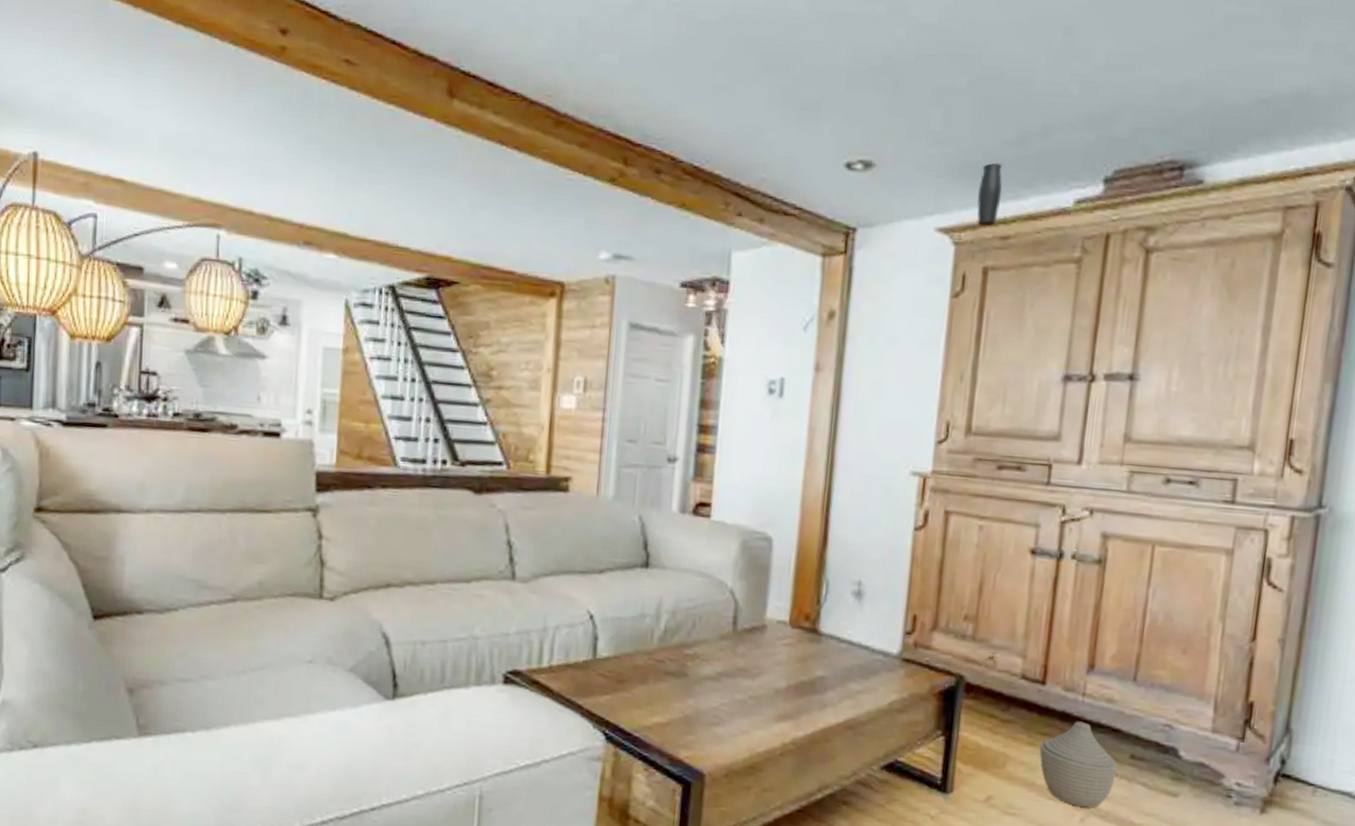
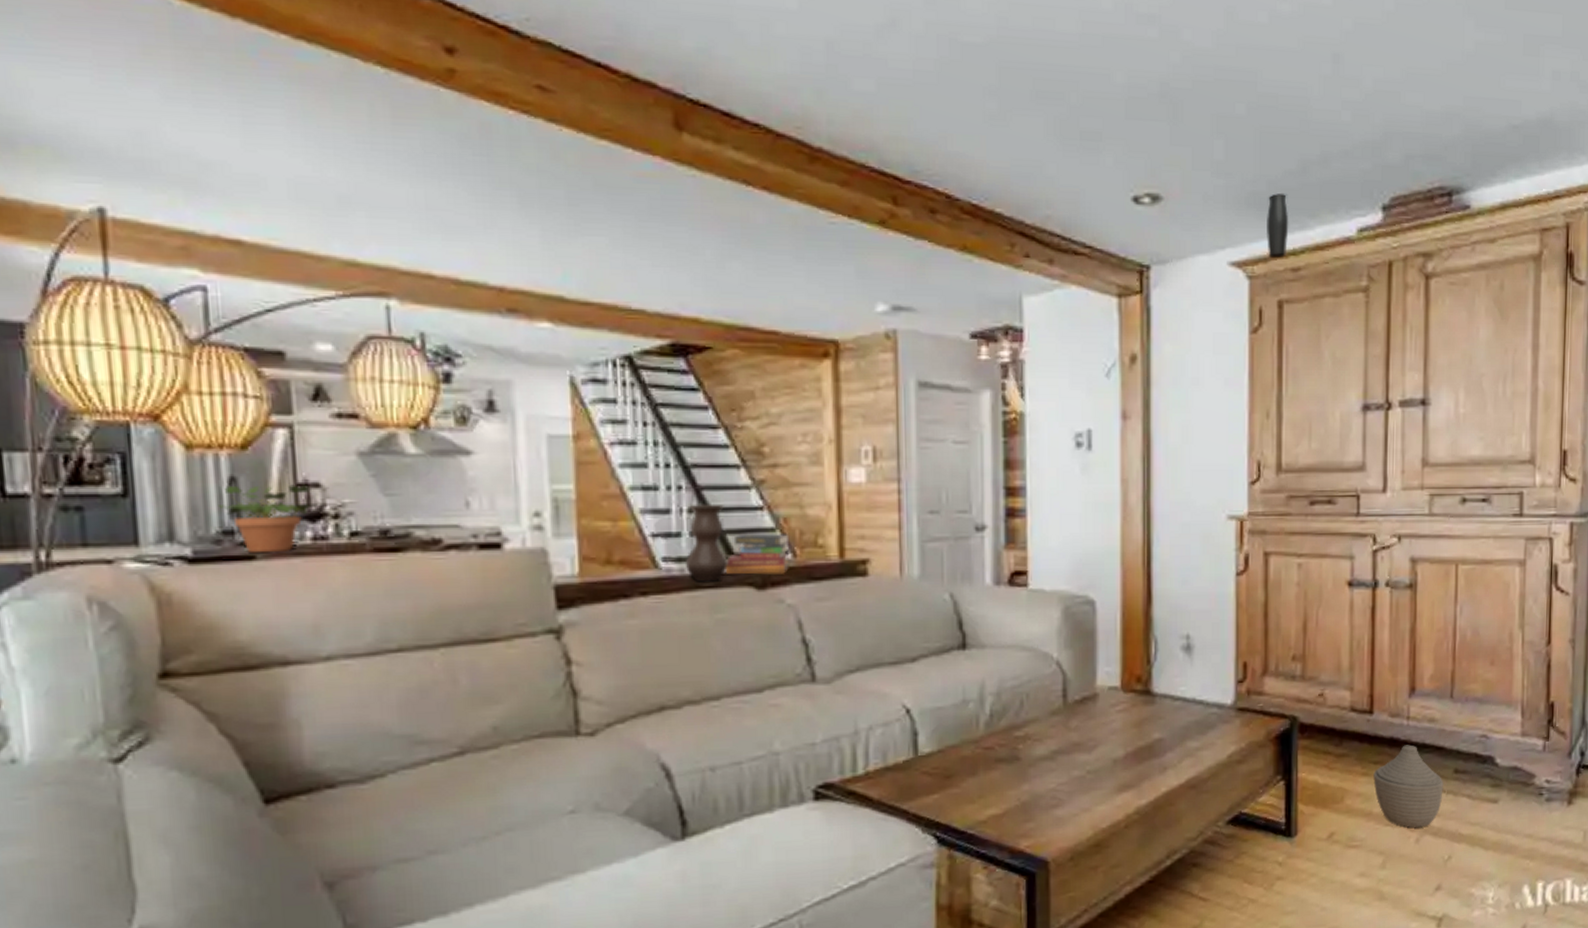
potted plant: none [87,368,155,425] -> present [218,484,320,554]
vase: none [418,414,455,483] -> present [685,503,728,582]
books: none [451,444,505,483] -> present [726,533,789,575]

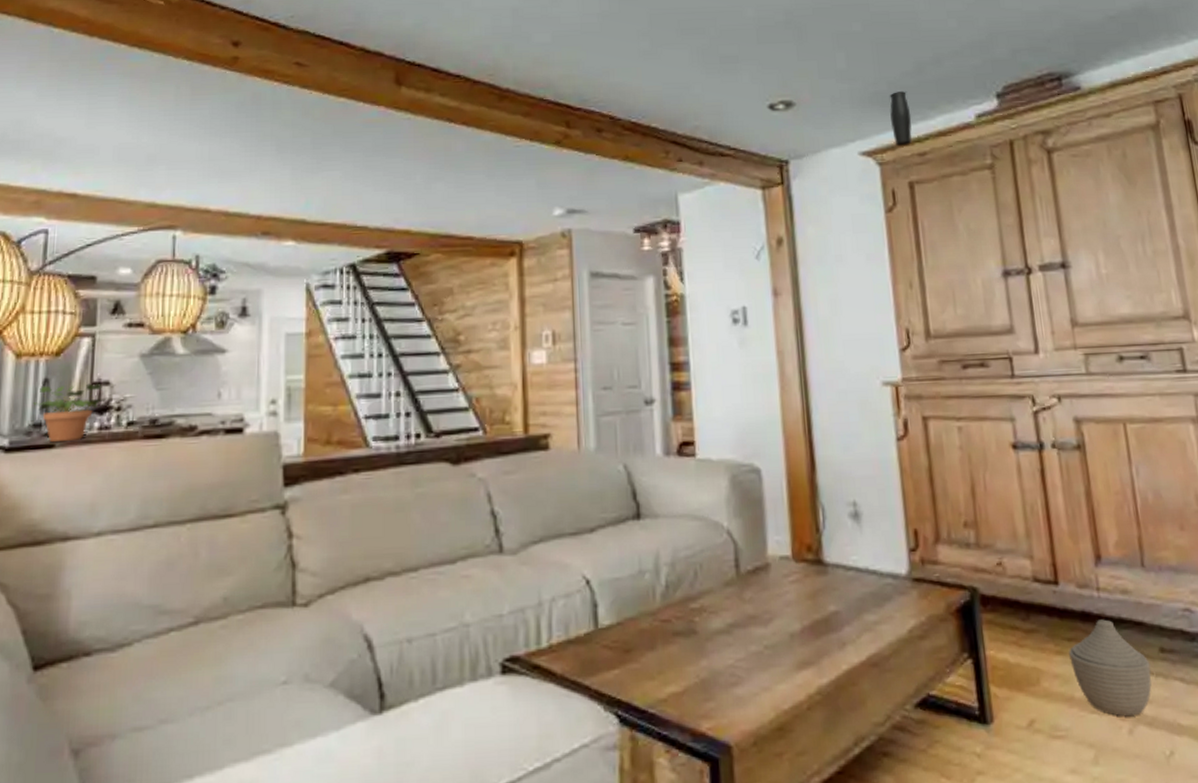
vase: present [685,503,728,582] -> none [391,387,428,459]
books: present [726,533,789,575] -> none [426,412,480,451]

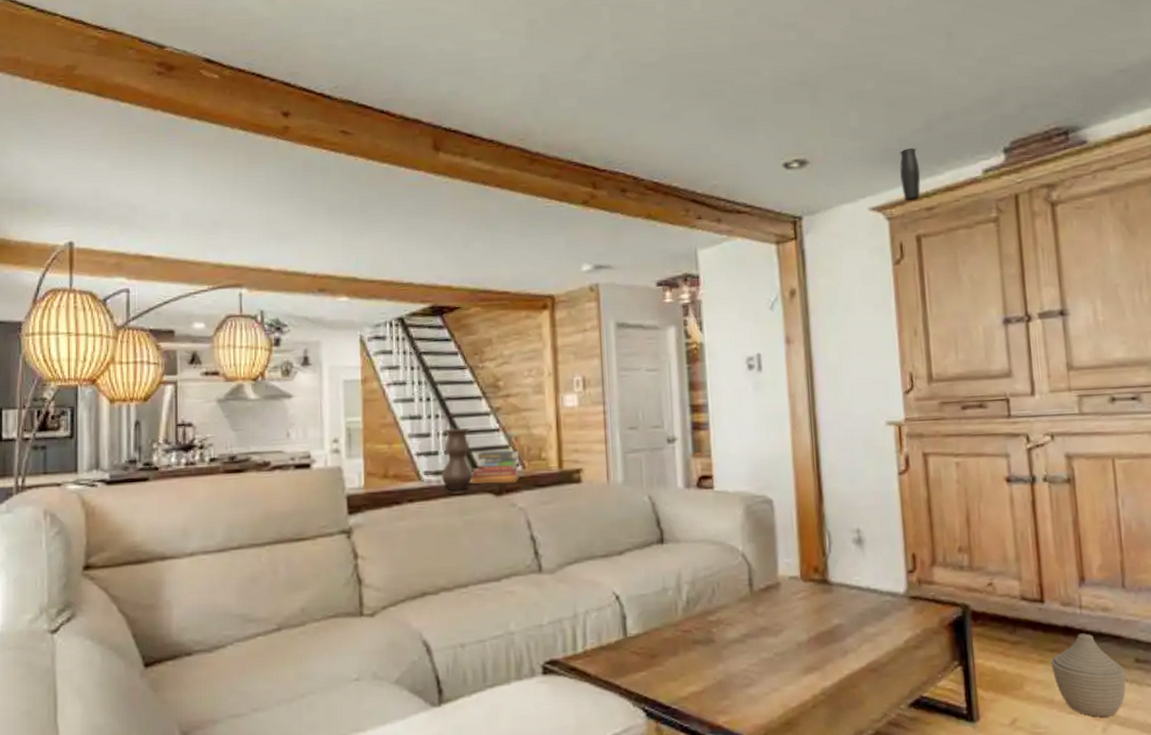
potted plant: present [33,383,107,443] -> none [128,424,191,477]
vase: none [391,387,428,459] -> present [441,428,473,491]
books: none [426,412,480,451] -> present [472,449,520,484]

